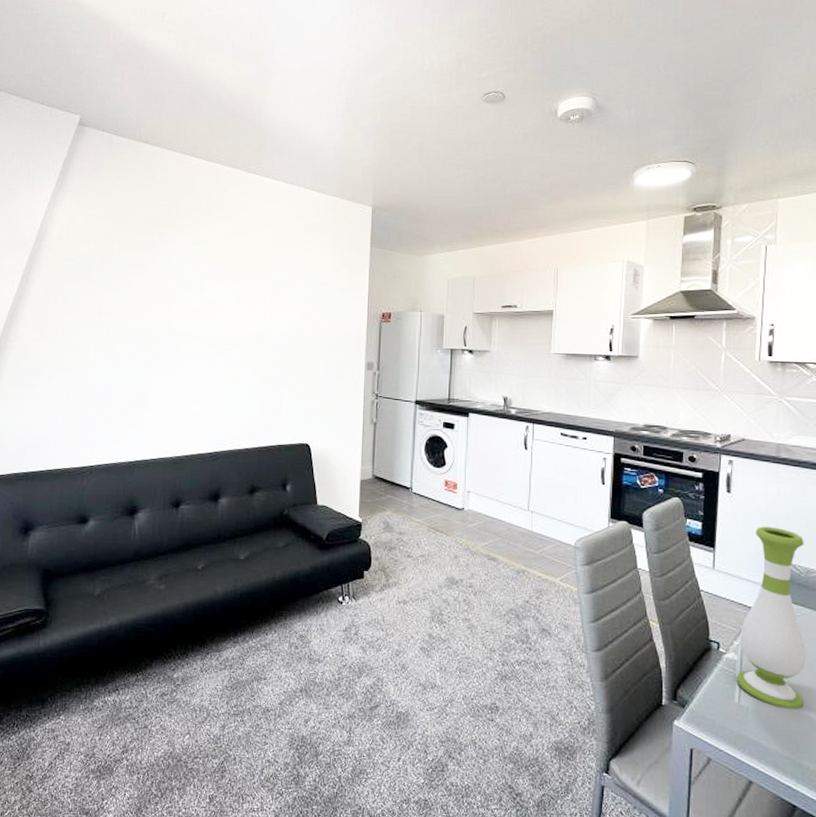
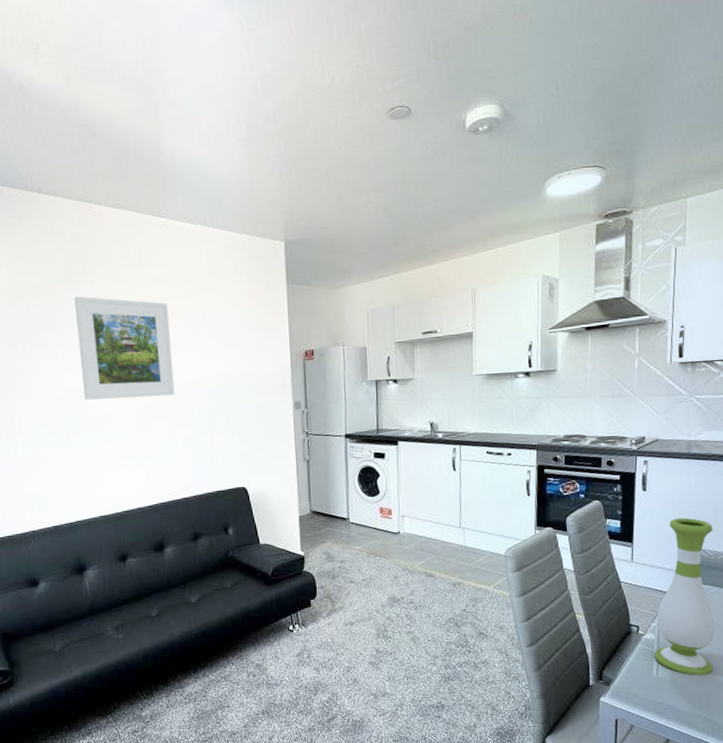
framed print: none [160,240,253,344] -> present [74,296,175,400]

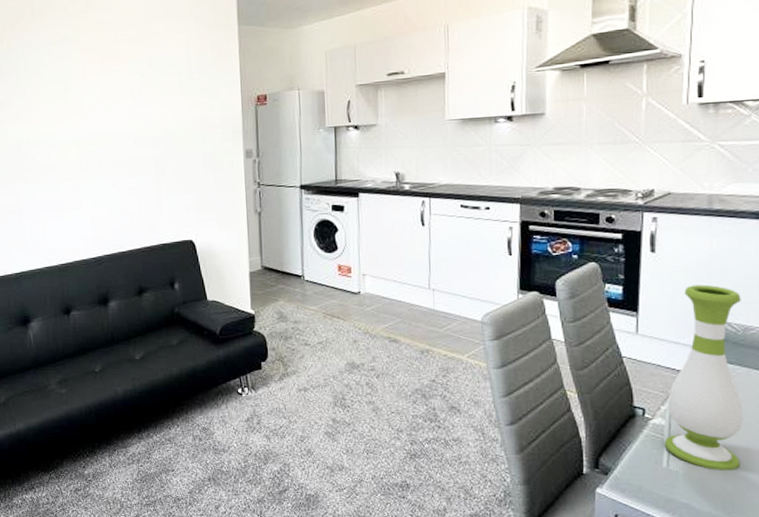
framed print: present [74,296,175,400] -> none [21,43,121,149]

